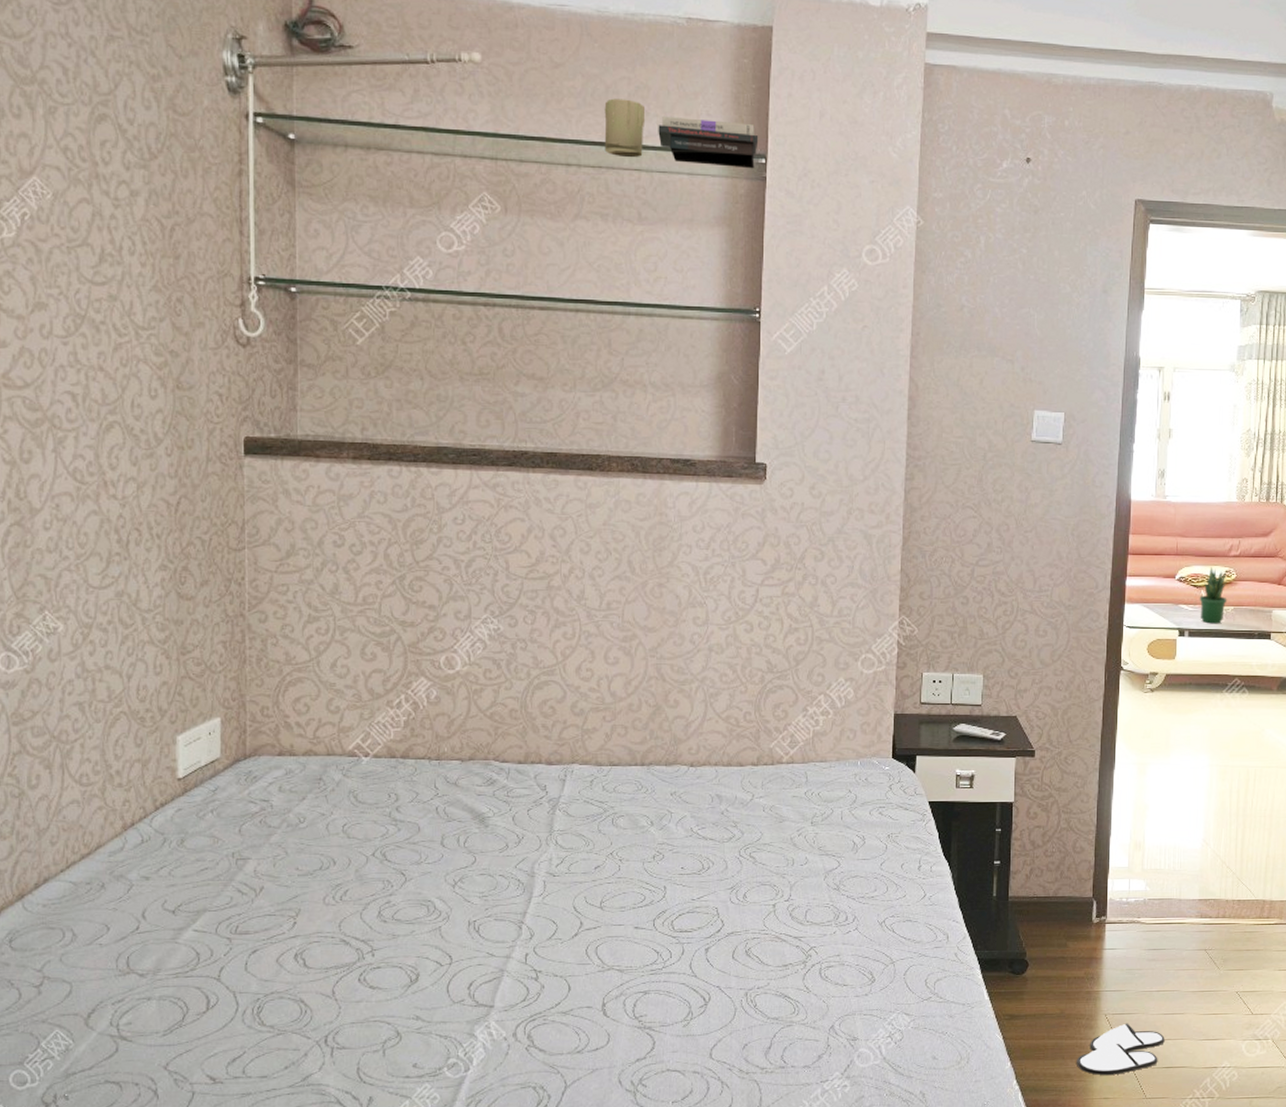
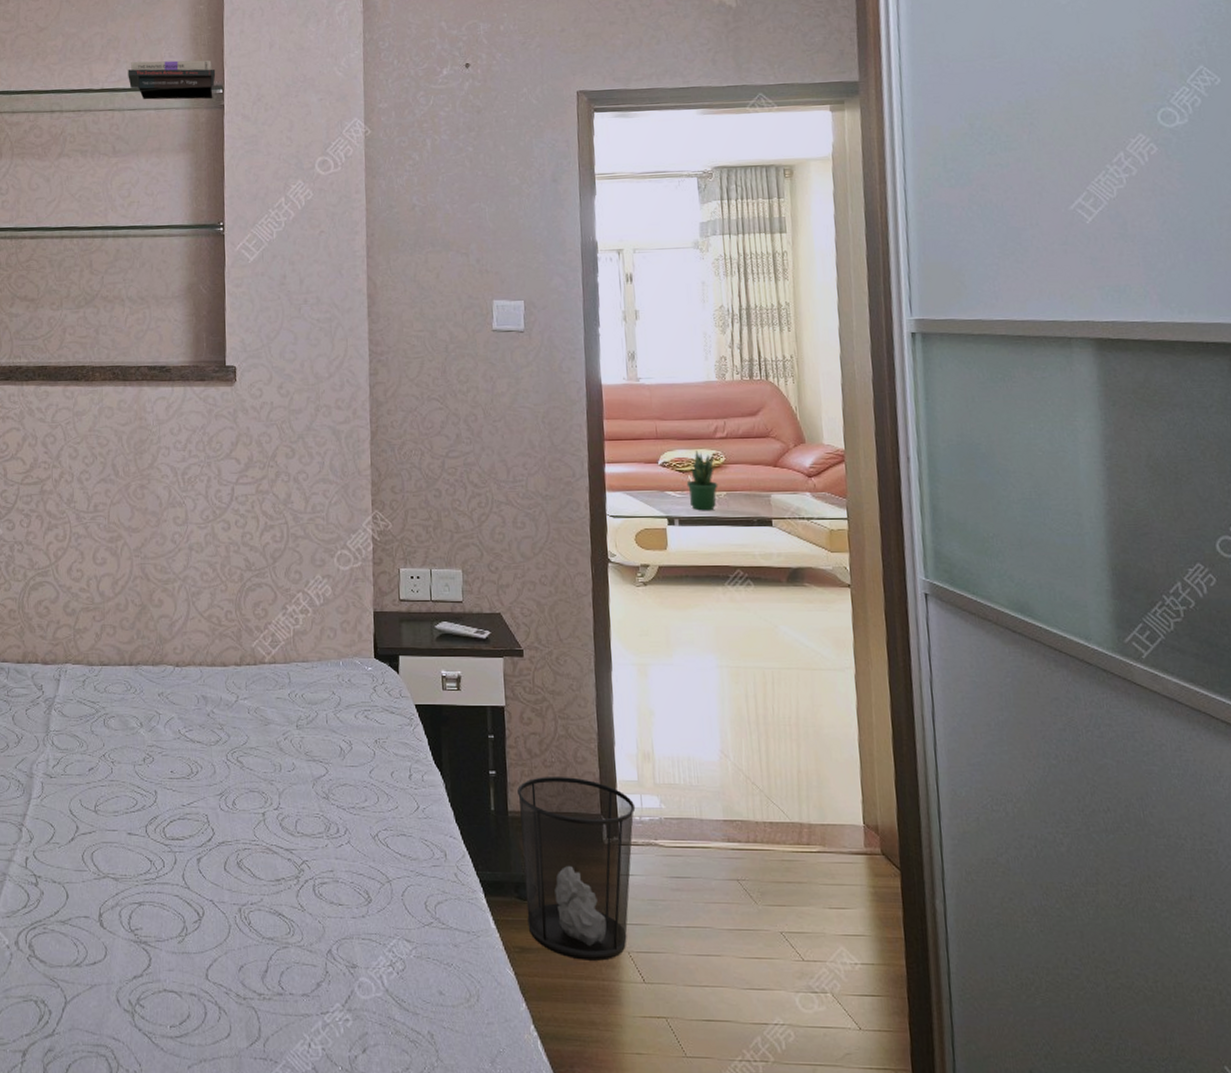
candle: present [604,98,646,158] -> none [82,50,117,101]
waste bin: none [1018,865,1124,1023] -> present [517,777,636,961]
slippers: present [1077,1023,1165,1075] -> none [601,964,701,1025]

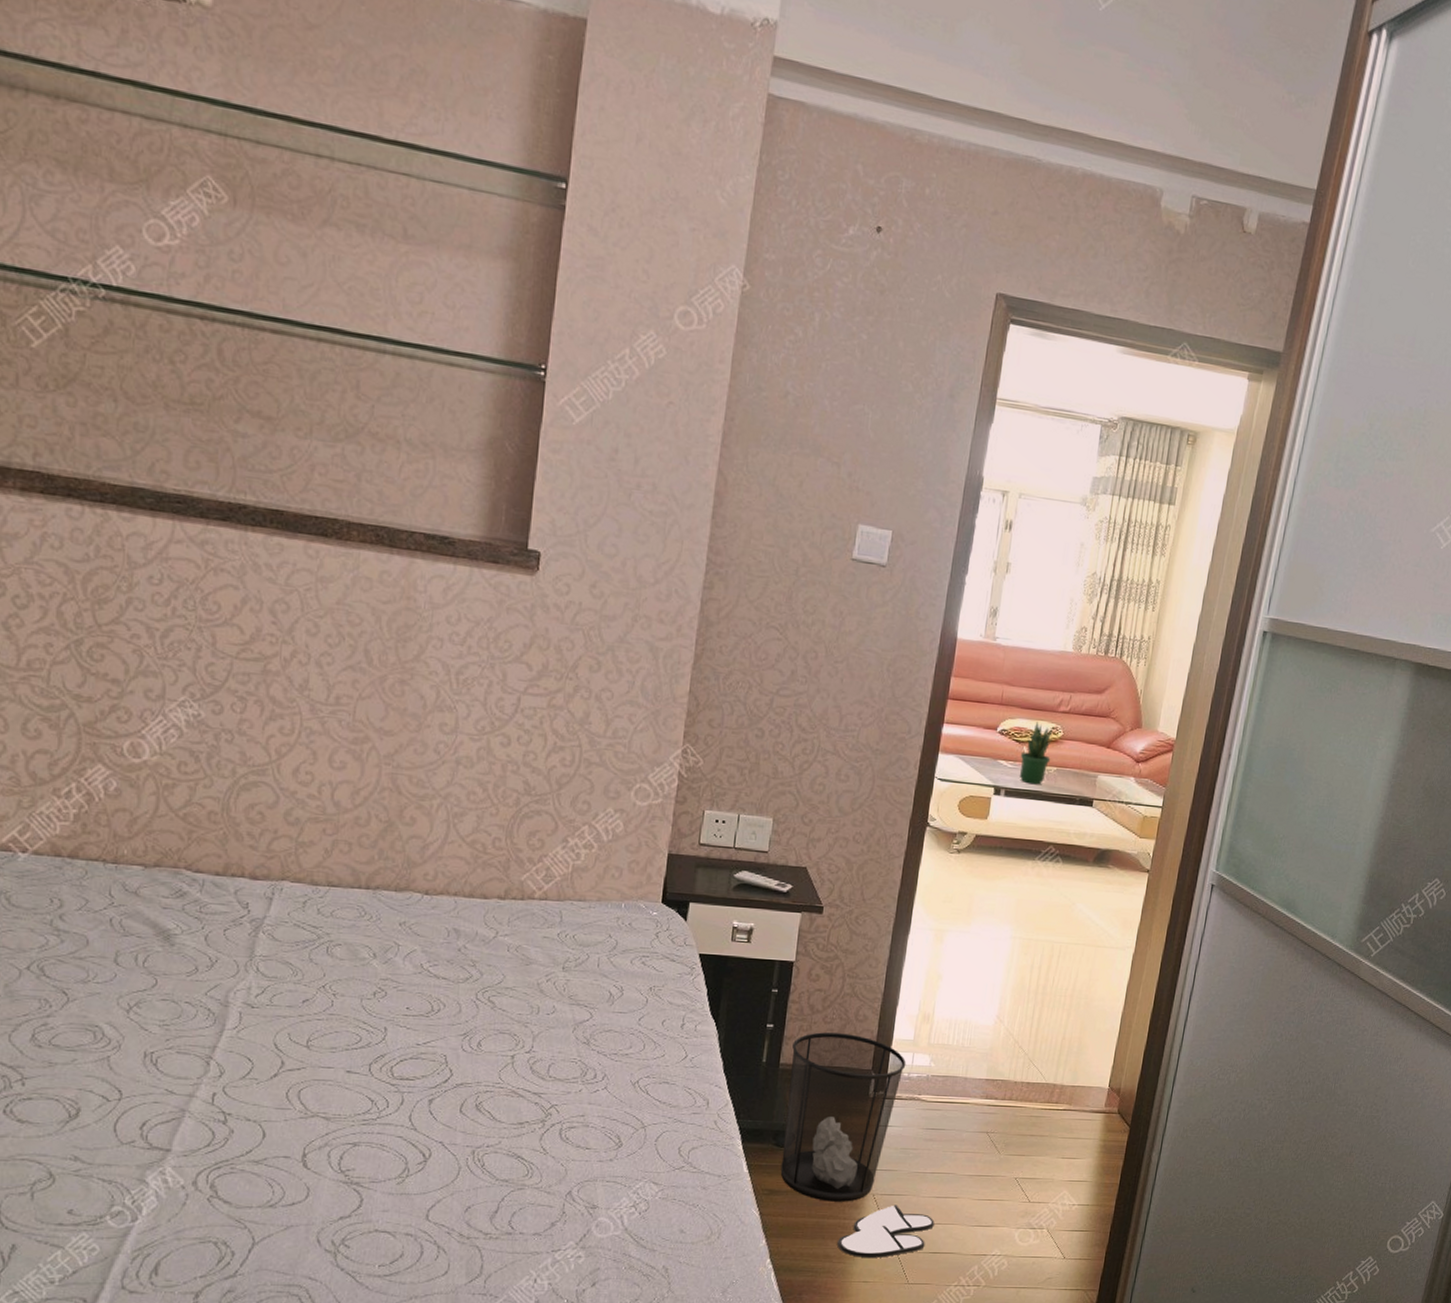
books: present [128,60,216,100] -> none [435,111,560,194]
slippers: none [601,964,701,1025] -> present [837,1204,935,1258]

